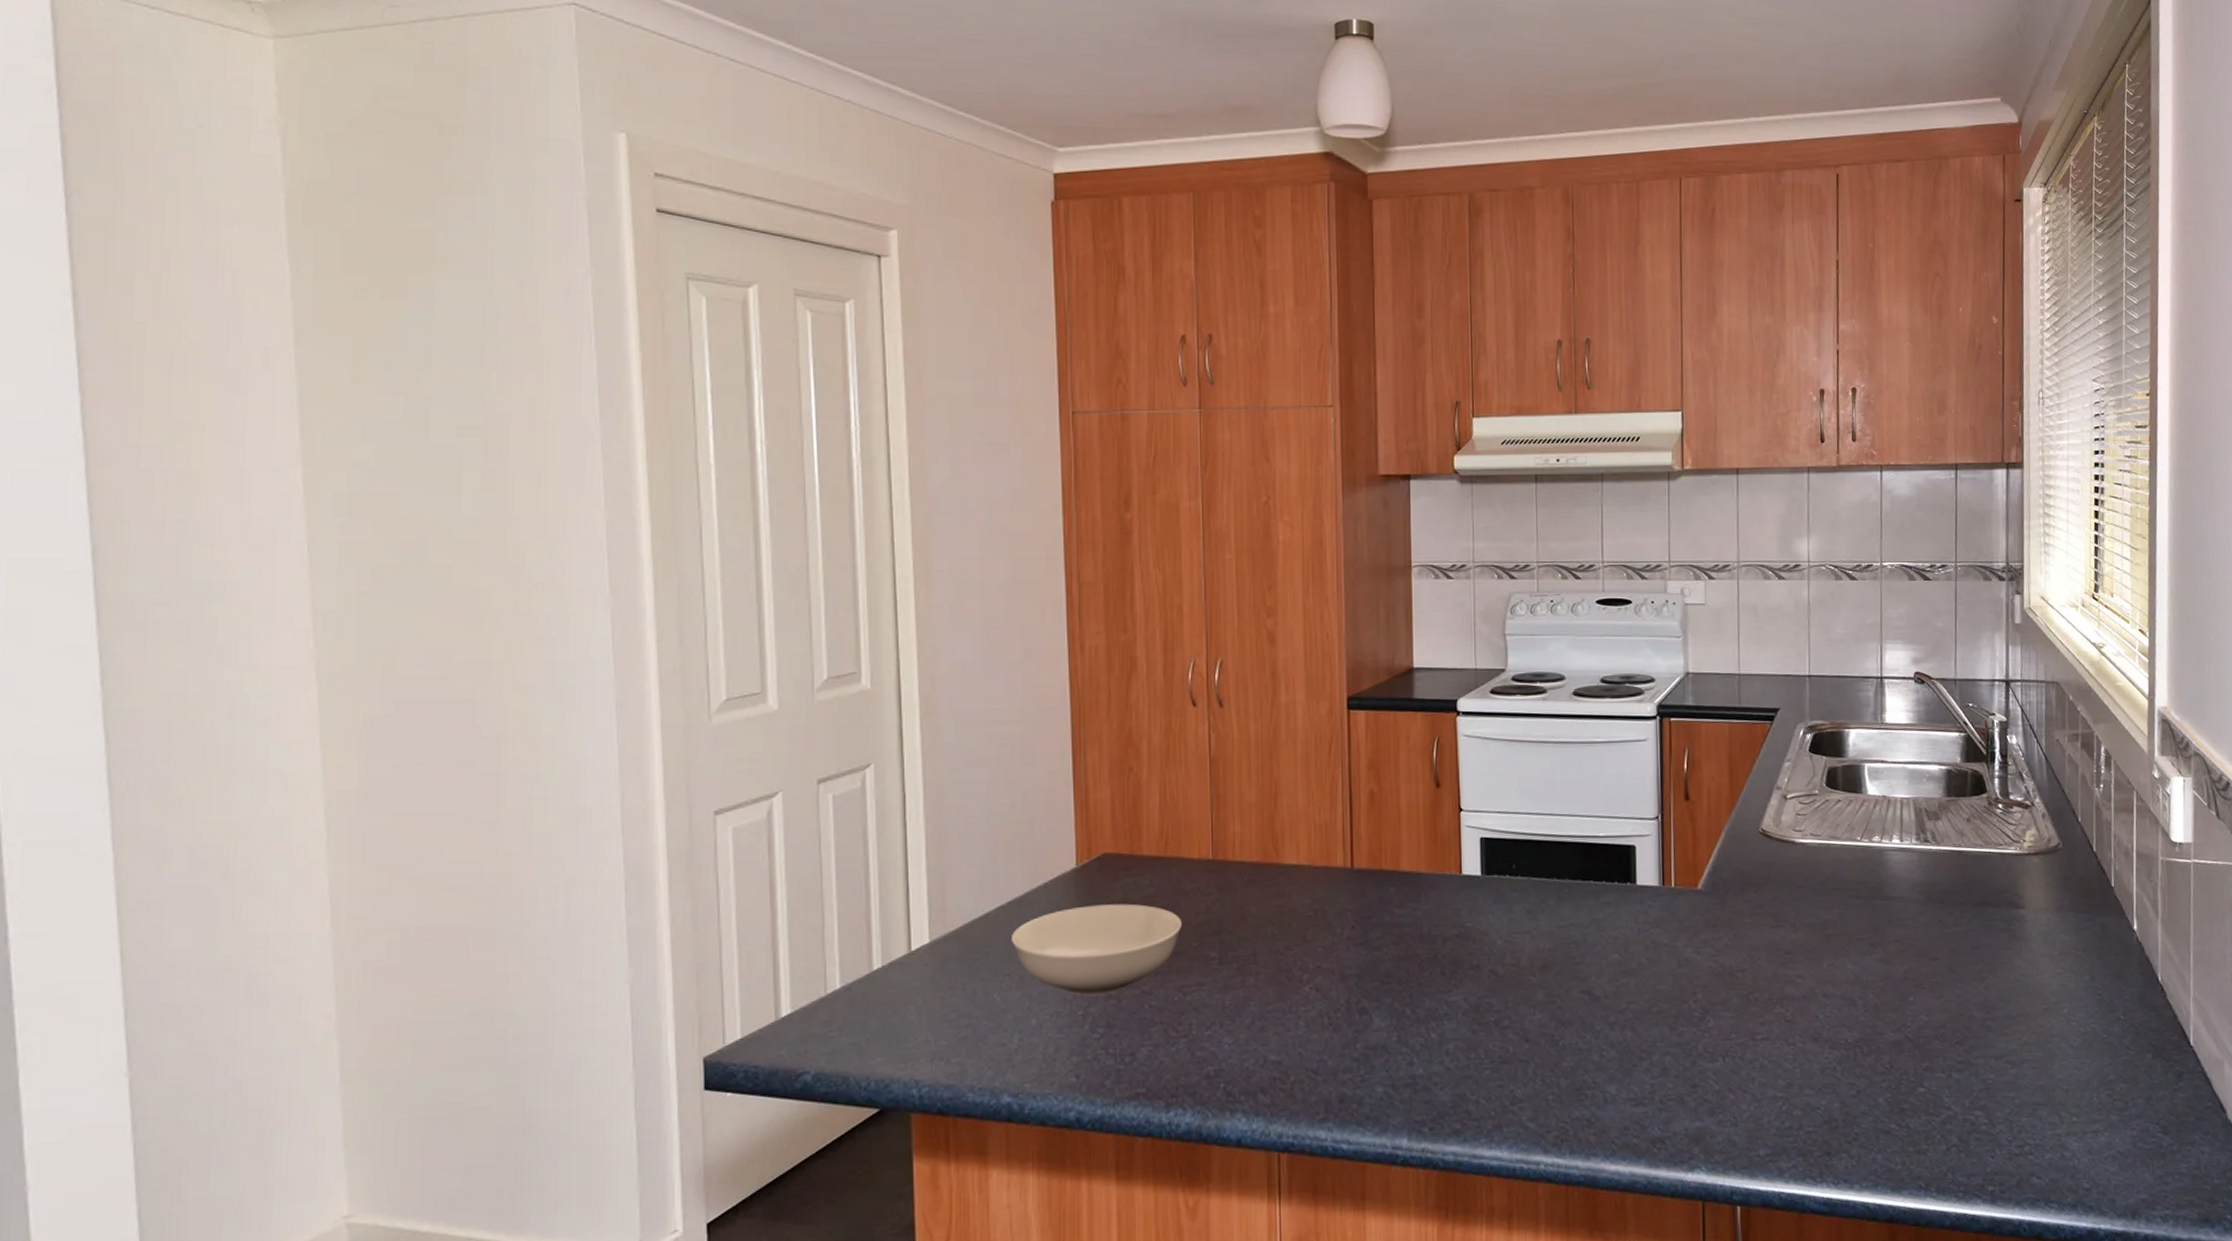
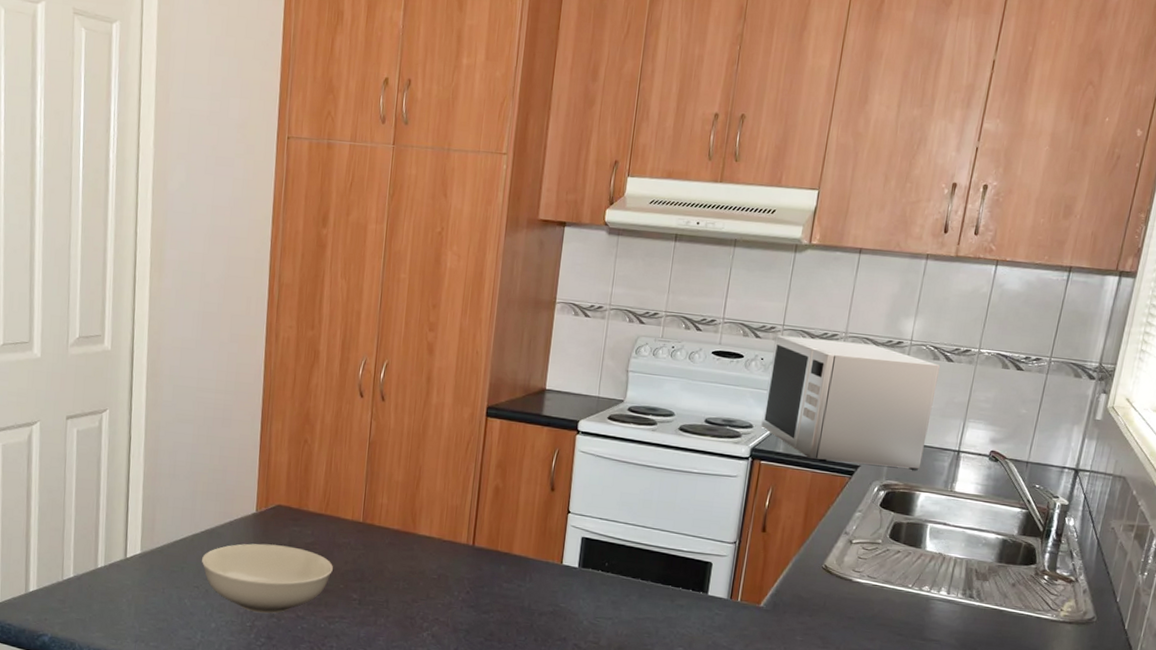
microwave: none [1663,571,1845,710] -> present [761,335,940,470]

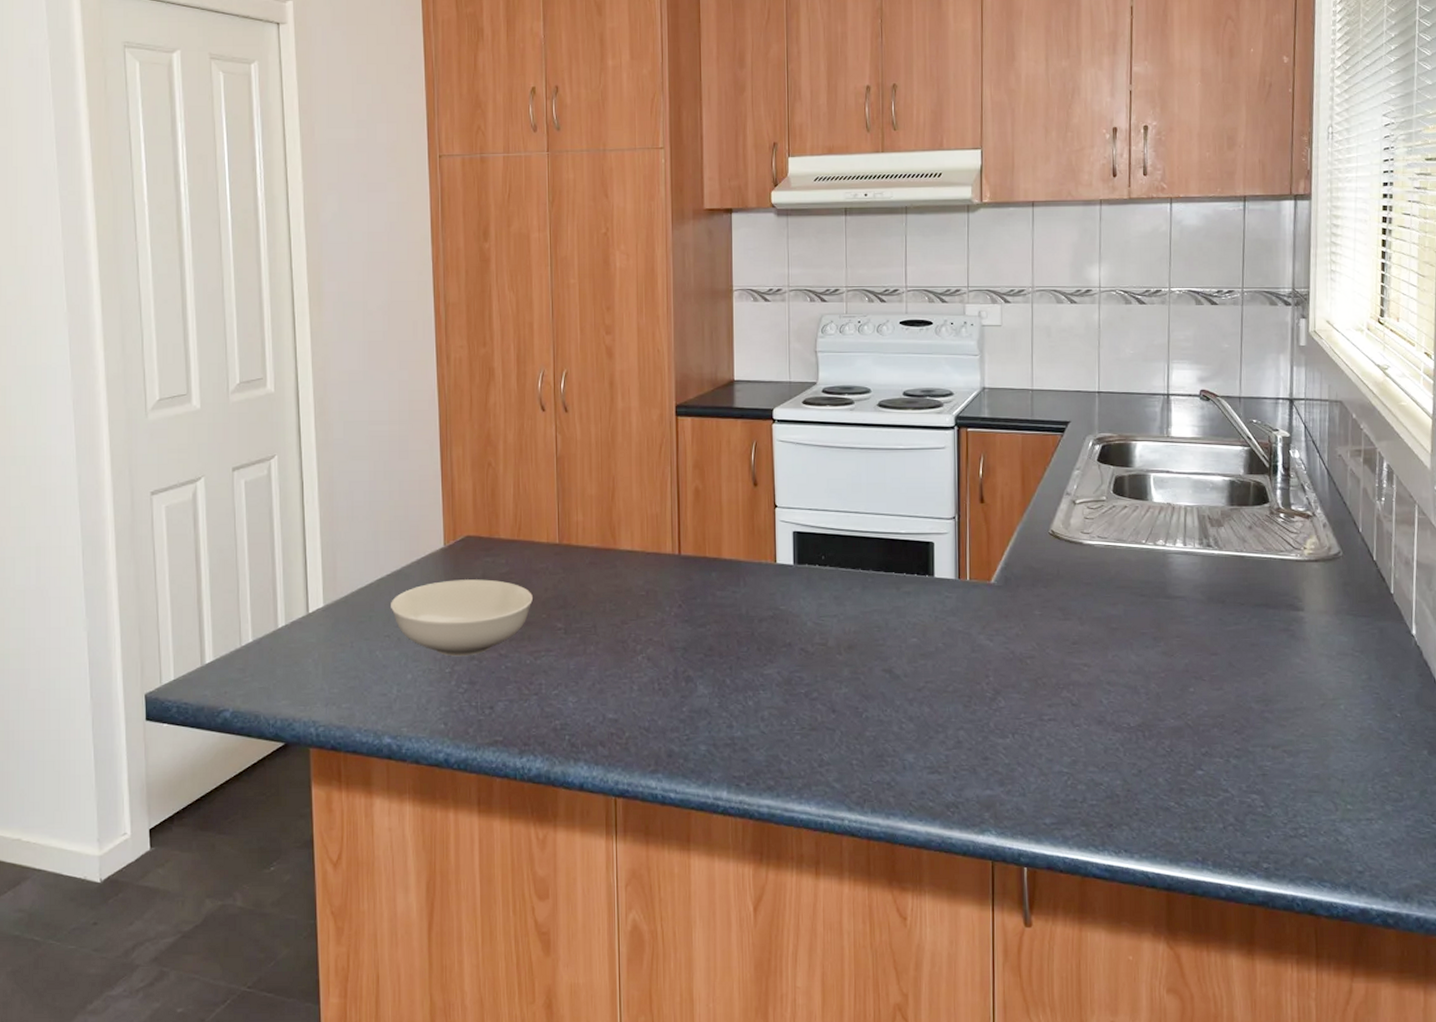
microwave: present [761,335,940,470] -> none [961,296,1134,422]

